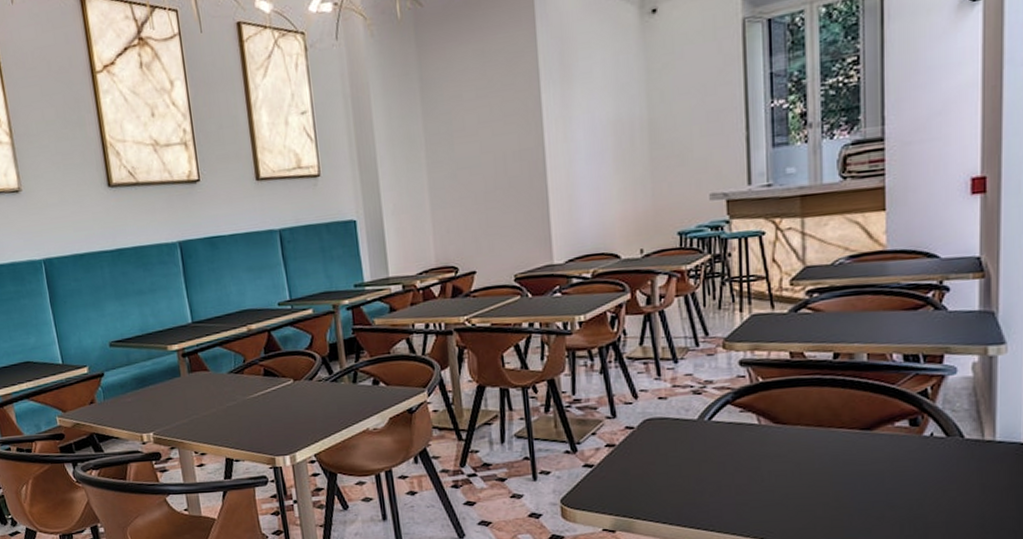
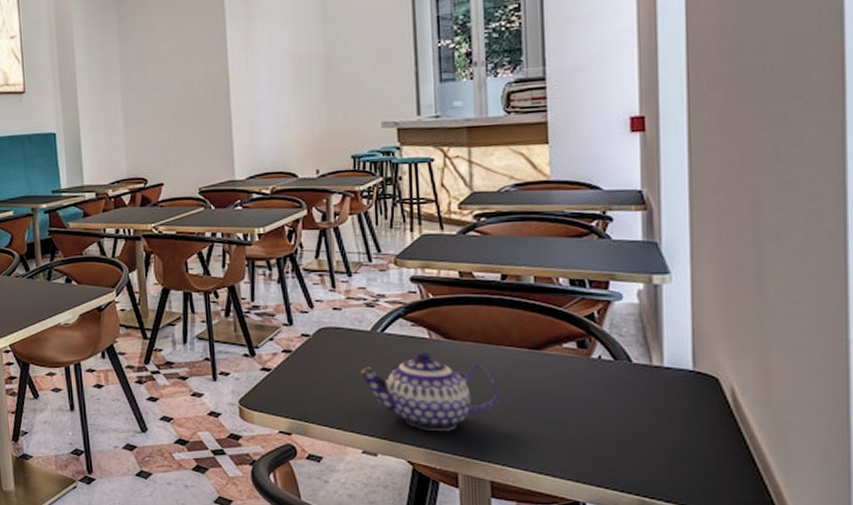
teapot: none [688,438,831,520] -> present [361,352,501,431]

